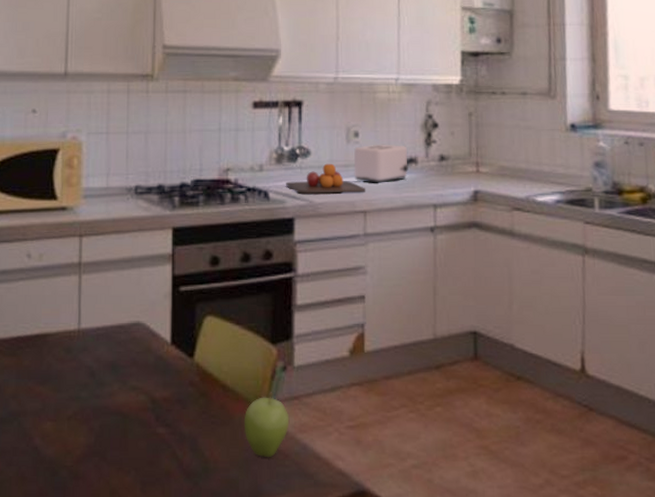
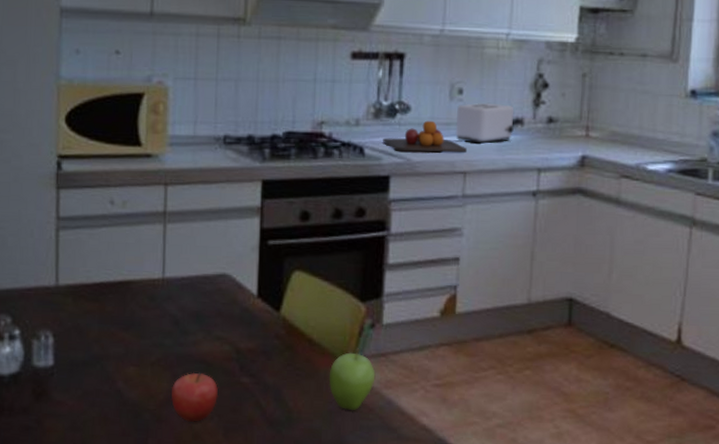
fruit: none [88,425,135,477] -> present [171,372,219,422]

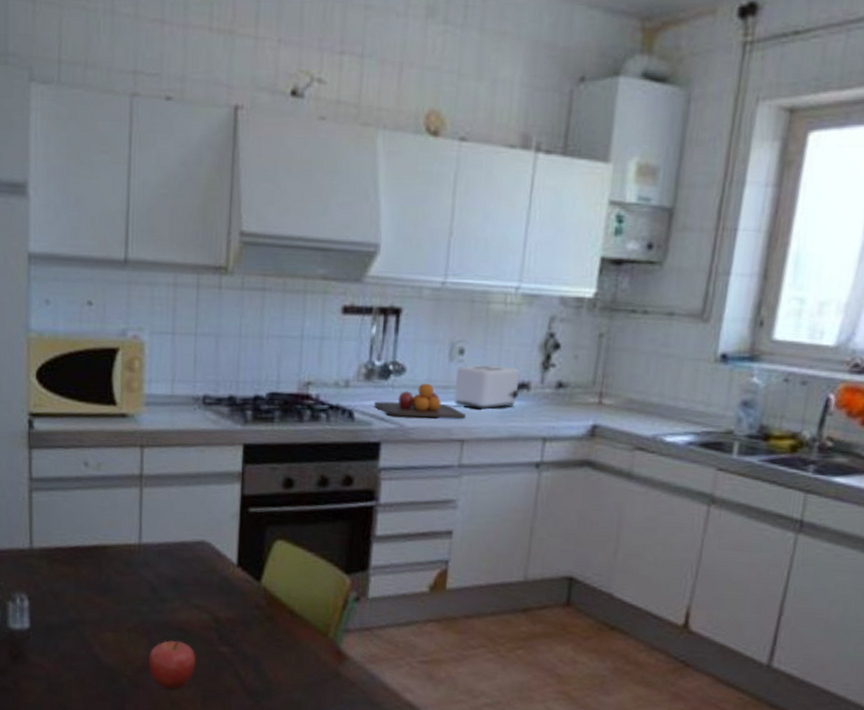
fruit: present [328,348,376,410] -> none [310,621,359,684]

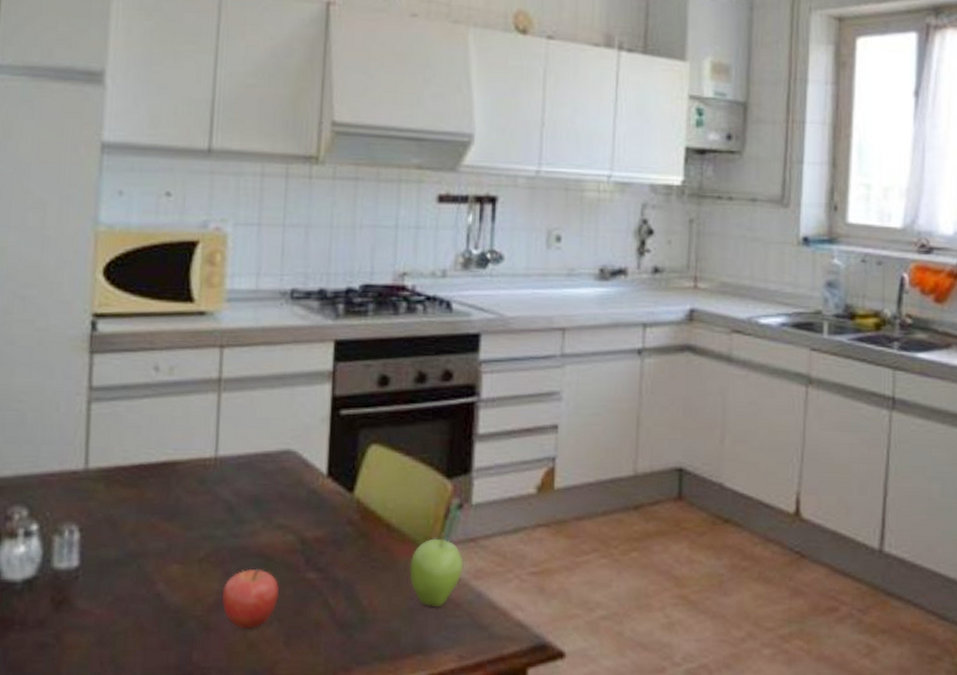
fruit: none [310,621,359,684] -> present [409,533,464,606]
chopping board: present [374,383,467,420] -> none [473,271,567,308]
toaster: present [453,364,521,411] -> none [553,251,617,298]

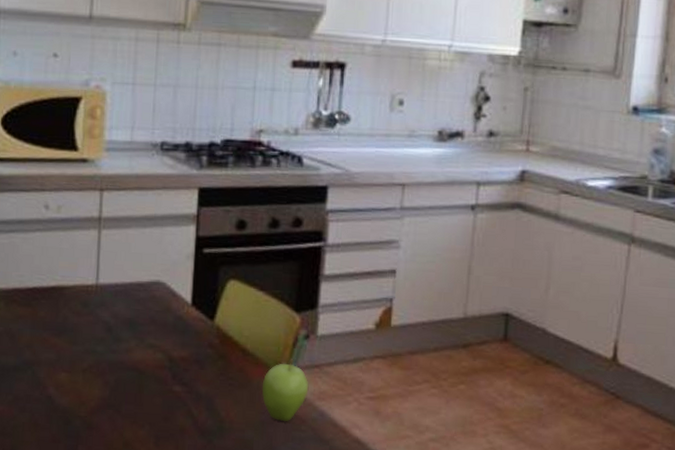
fruit: present [222,568,280,629] -> none [103,380,150,430]

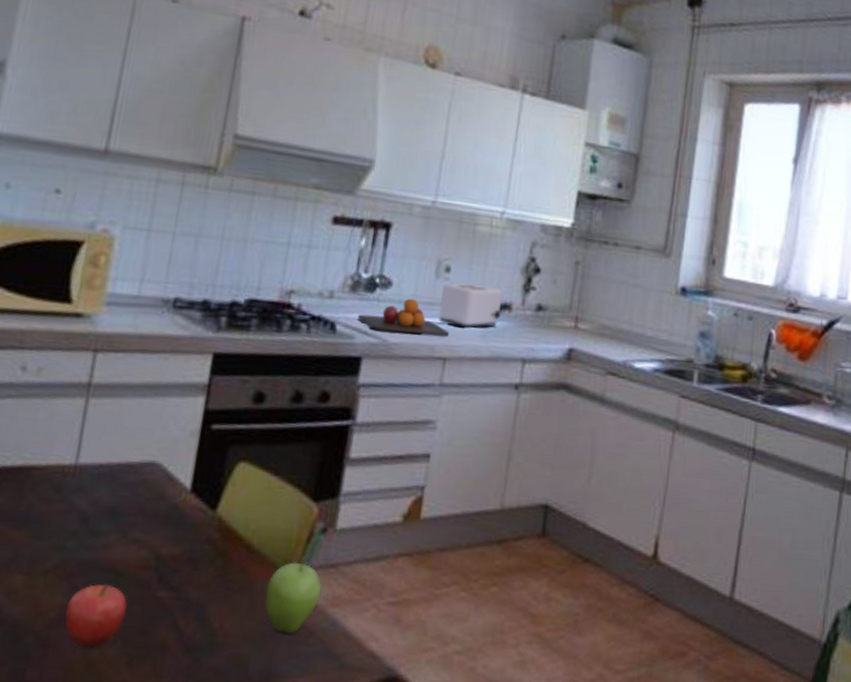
fruit: none [103,380,150,430] -> present [65,584,127,648]
chopping board: none [322,131,407,165] -> present [358,298,450,337]
toaster: none [395,114,455,157] -> present [438,283,503,329]

